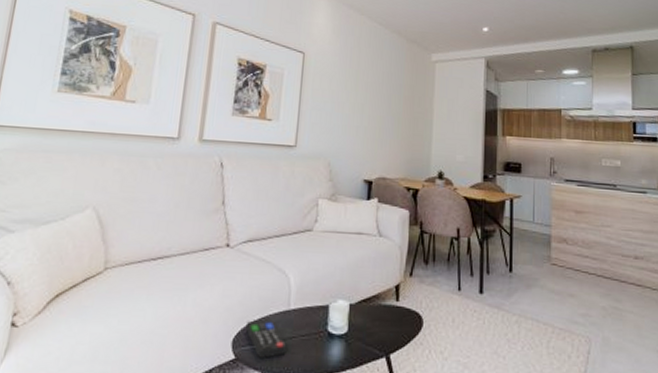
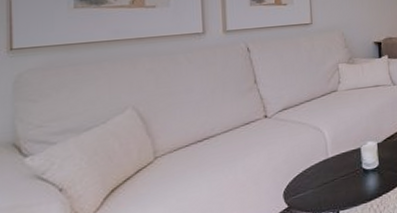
remote control: present [245,319,287,358] -> none [292,169,331,202]

